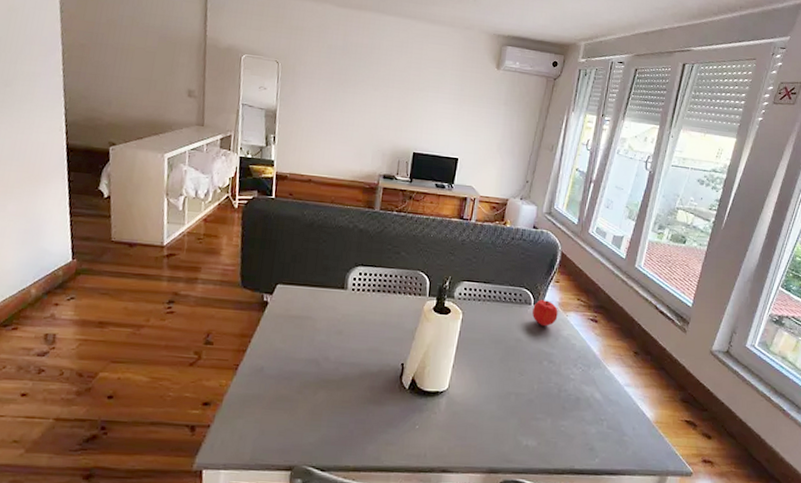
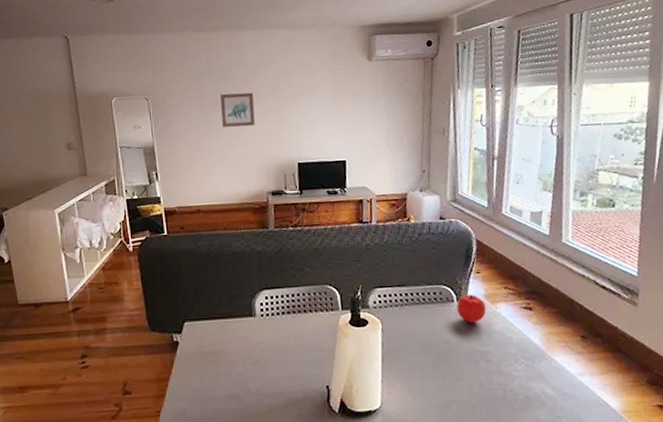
wall art: none [347,73,383,109] -> present [221,92,255,127]

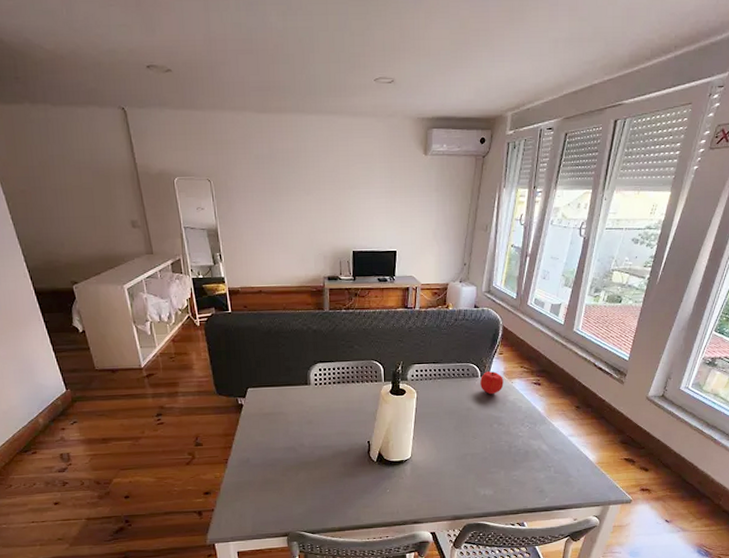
wall art: present [221,92,255,127] -> none [282,179,314,214]

